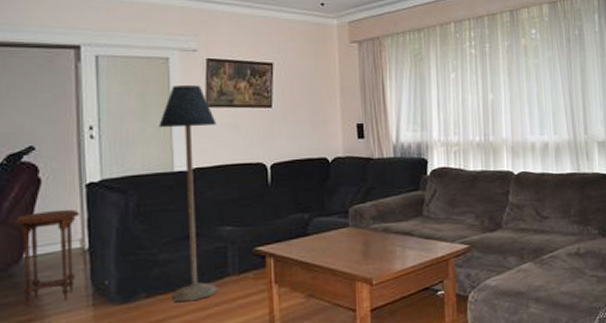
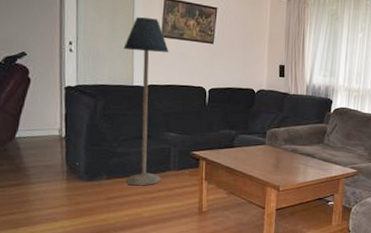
side table: present [14,209,80,307] -> none [9,104,59,174]

